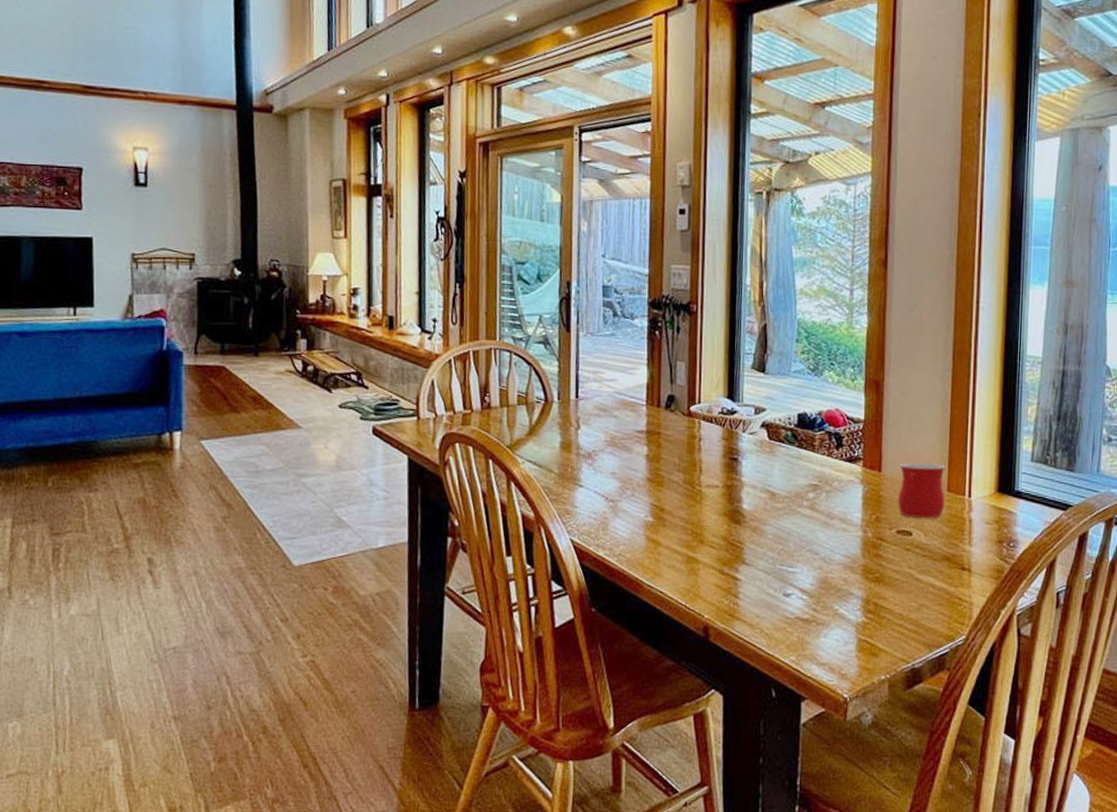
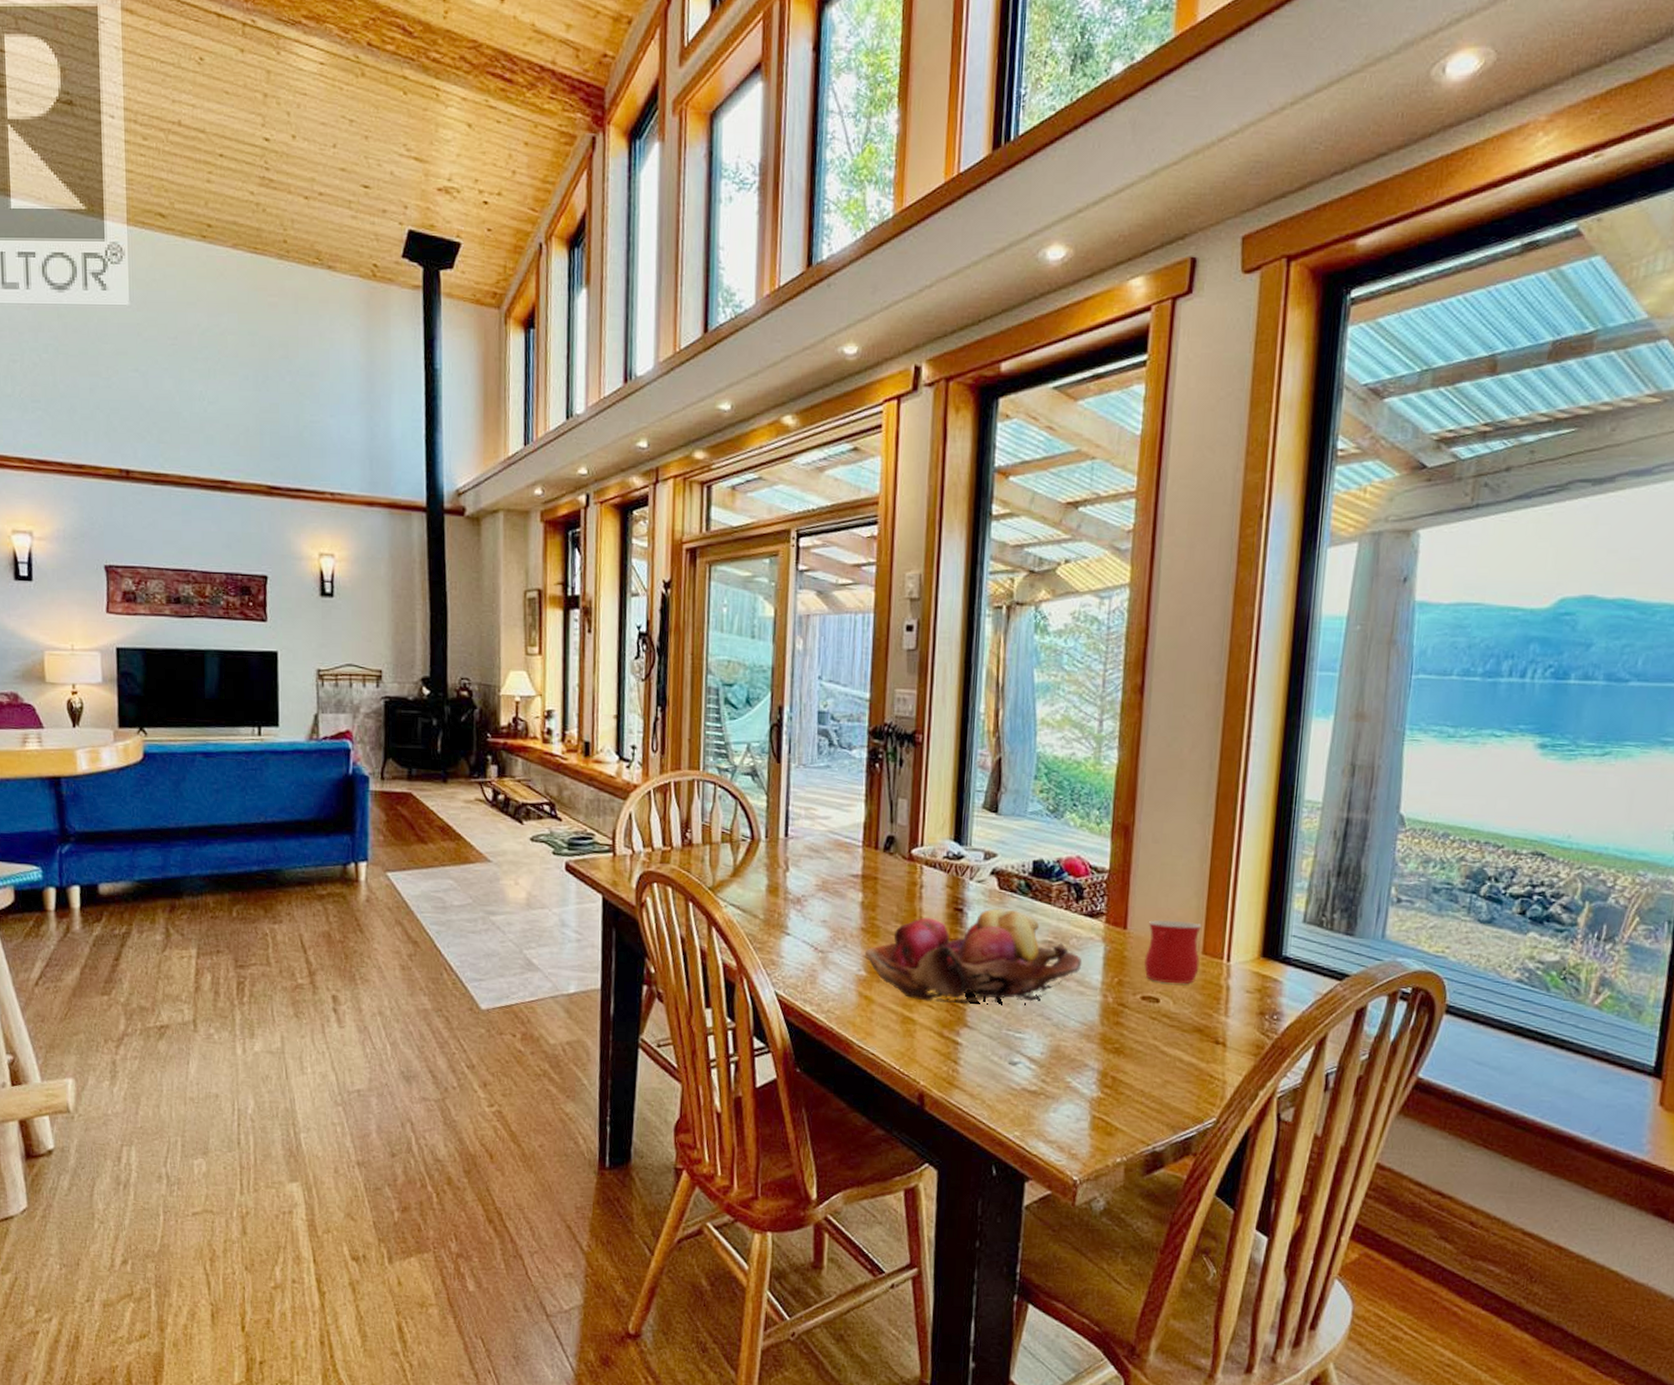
fruit basket: none [650,457,844,544] -> present [864,909,1082,1005]

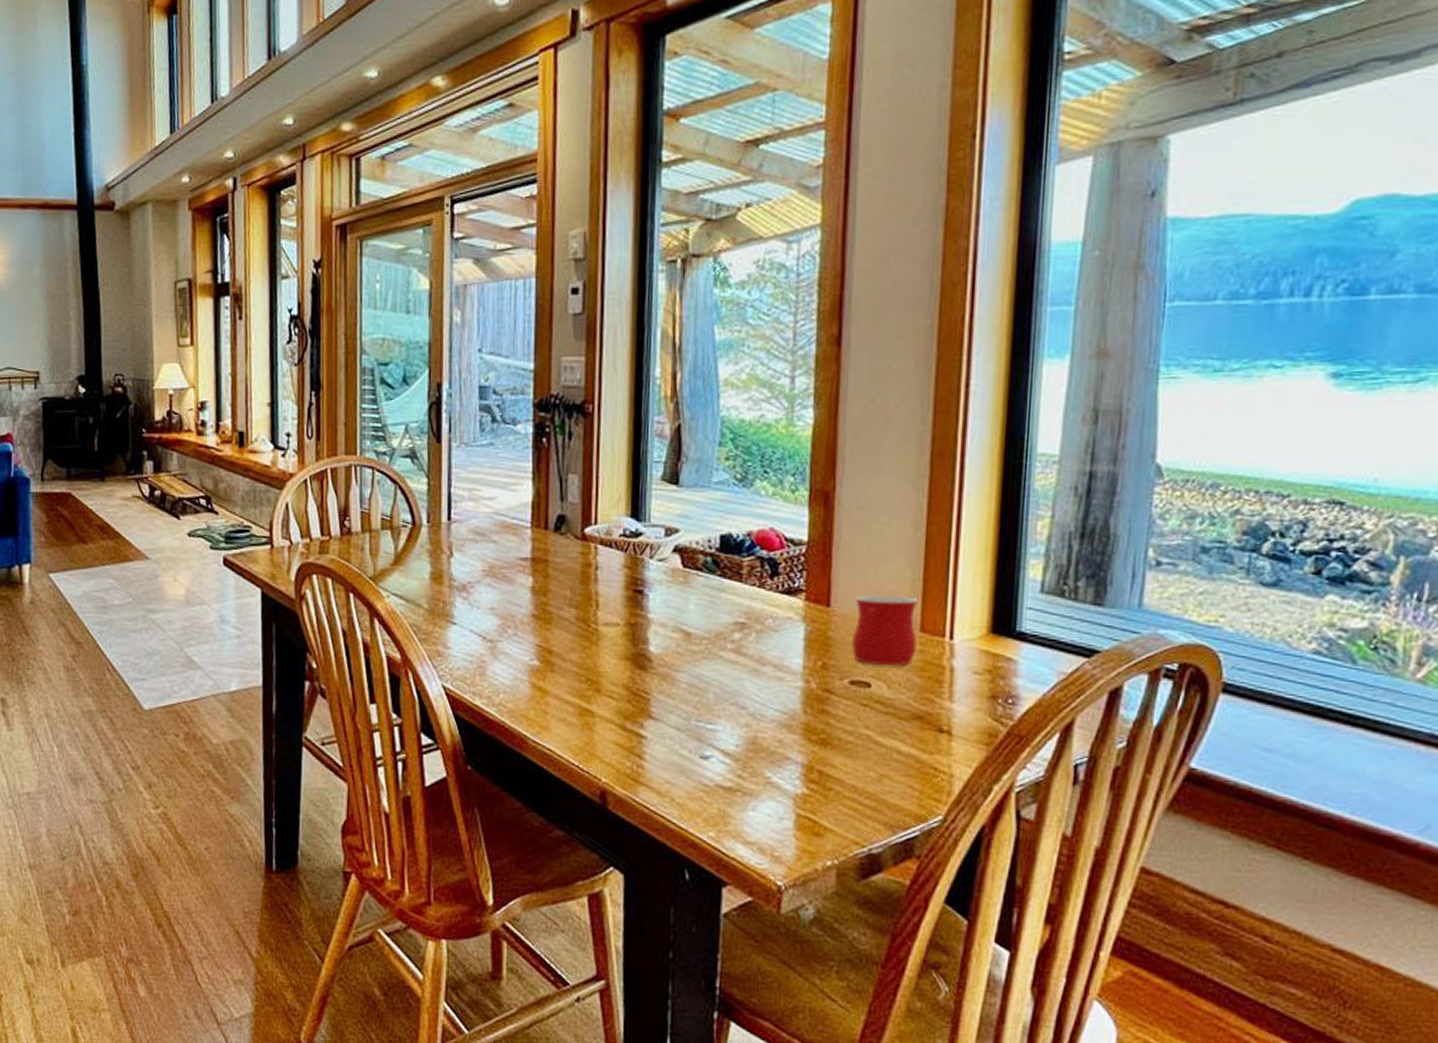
fruit basket: present [864,909,1082,1005] -> none [536,589,780,694]

